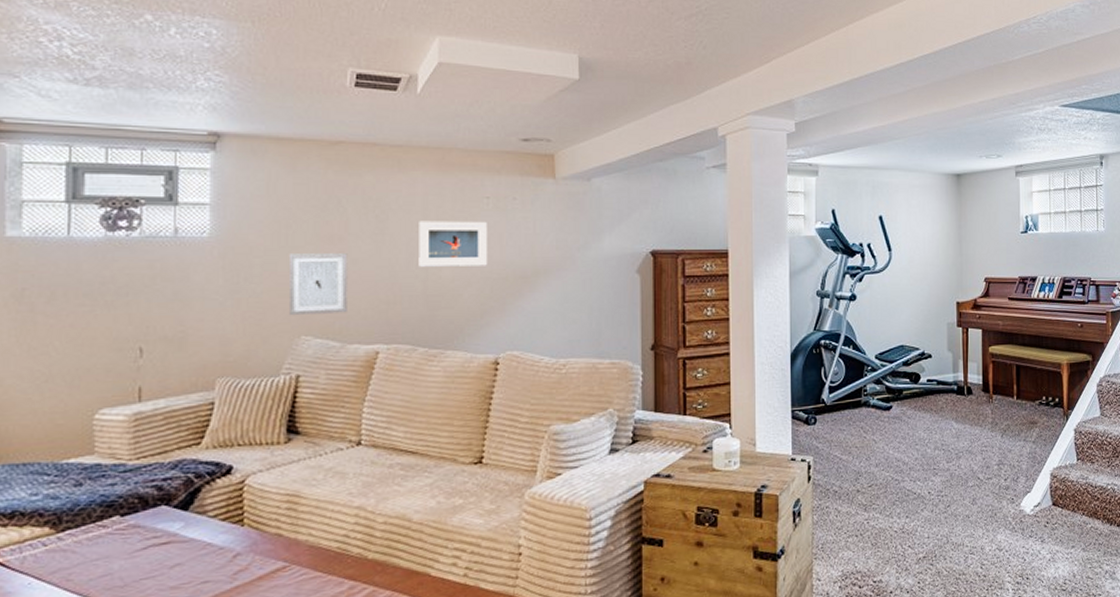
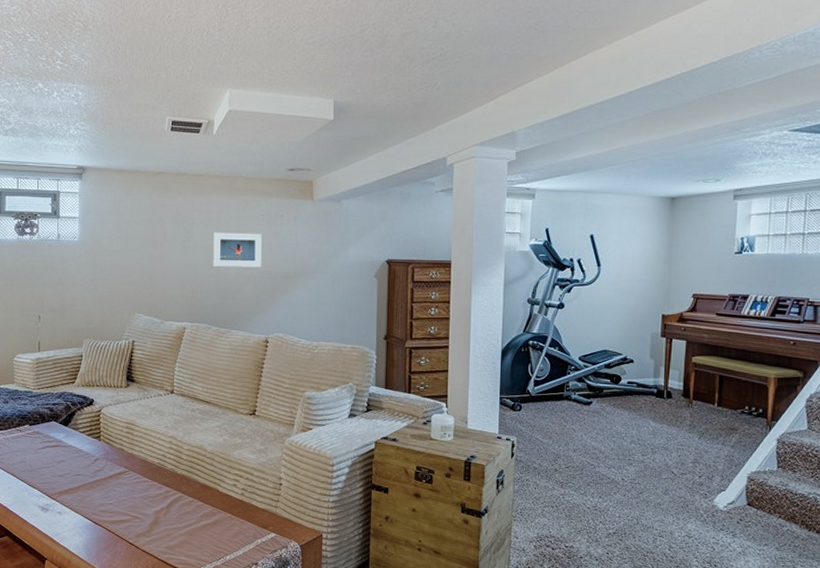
wall art: present [288,253,348,316] -> none [127,254,166,299]

